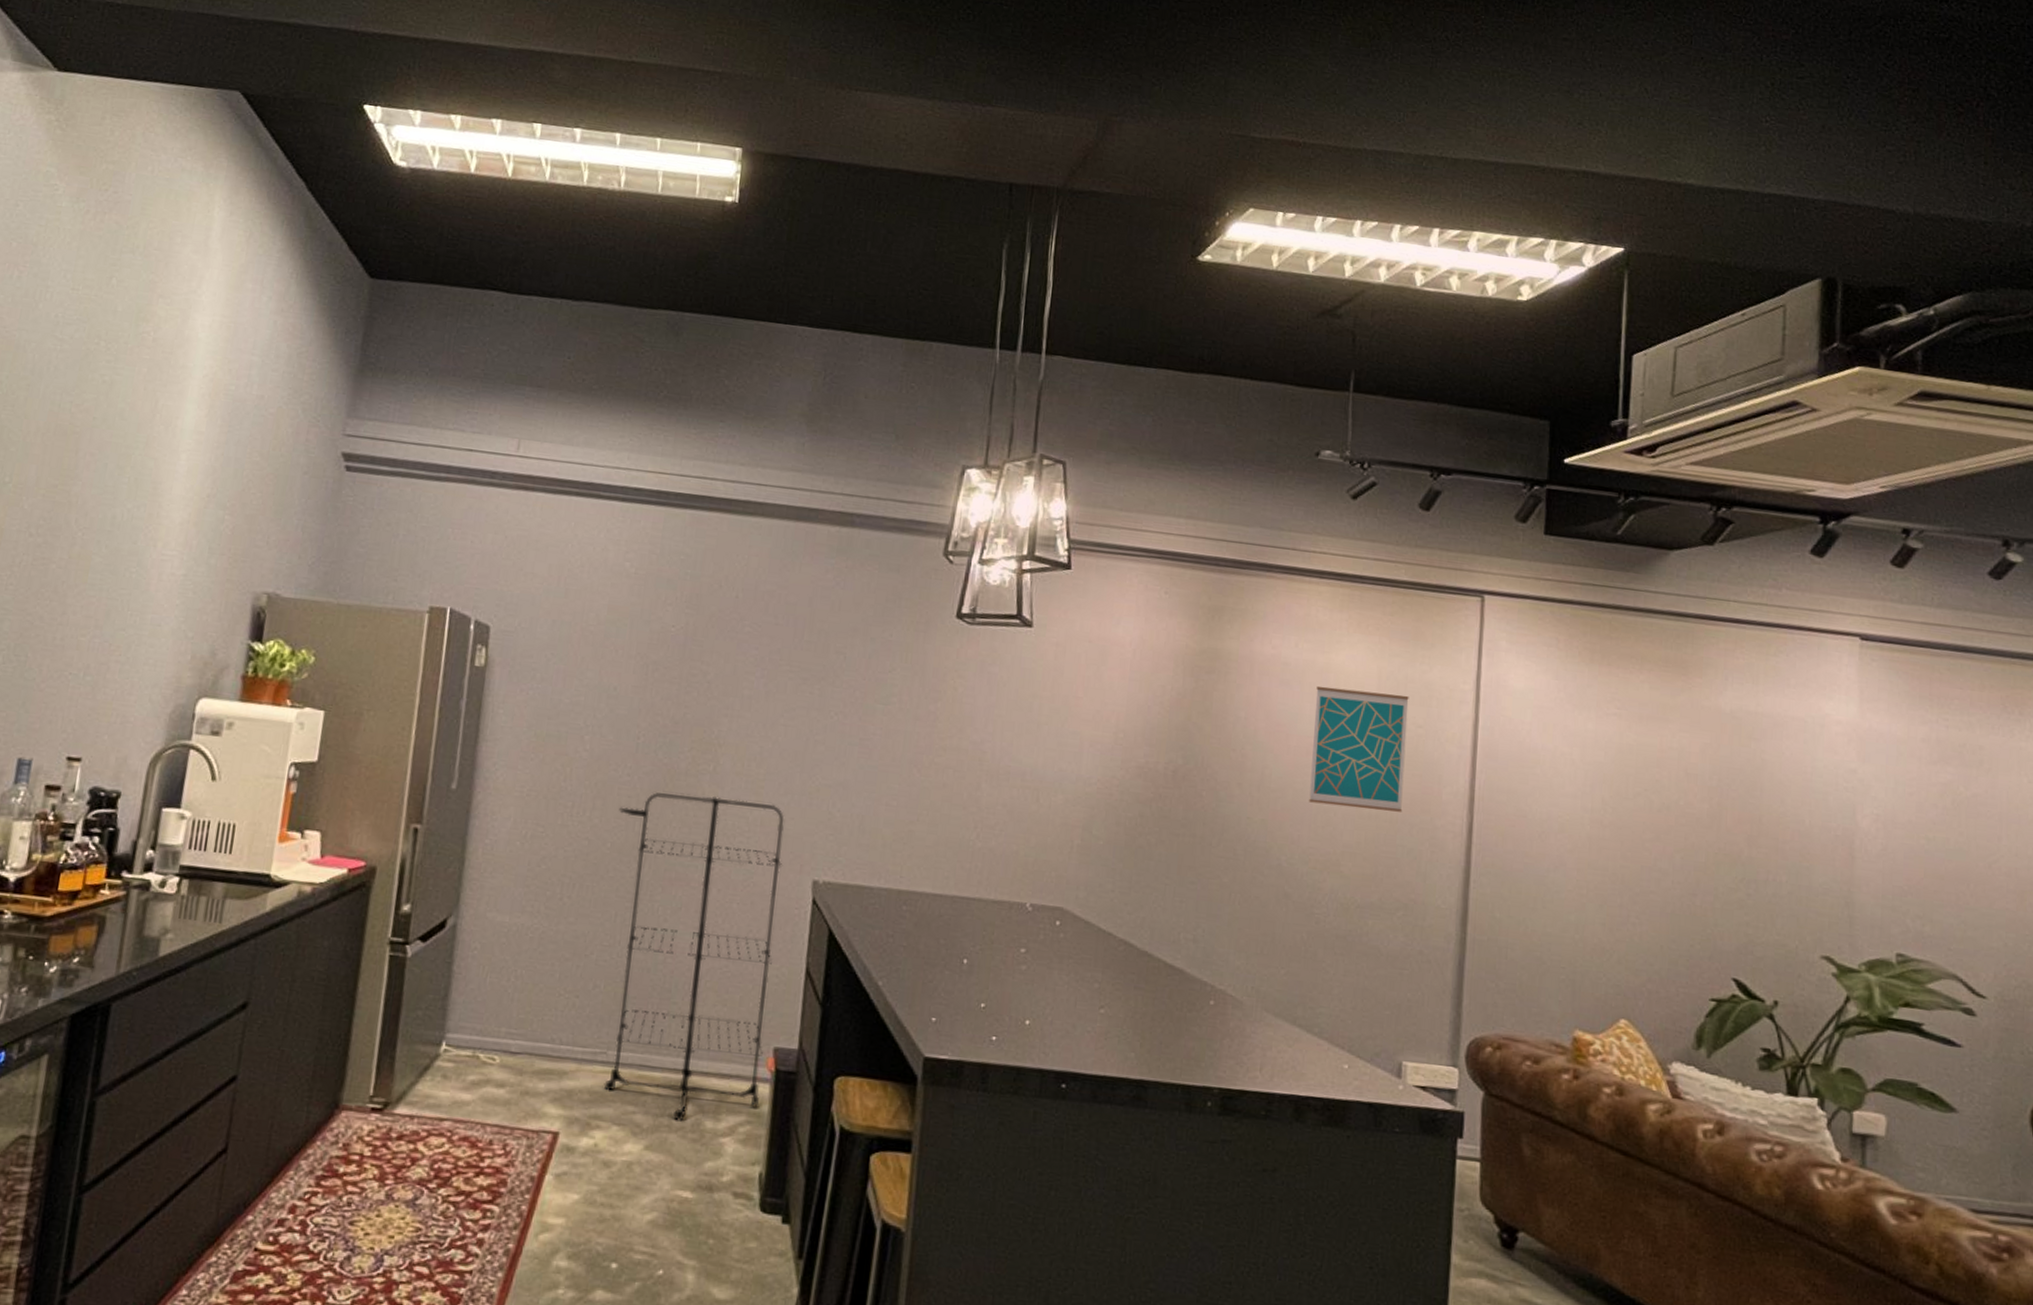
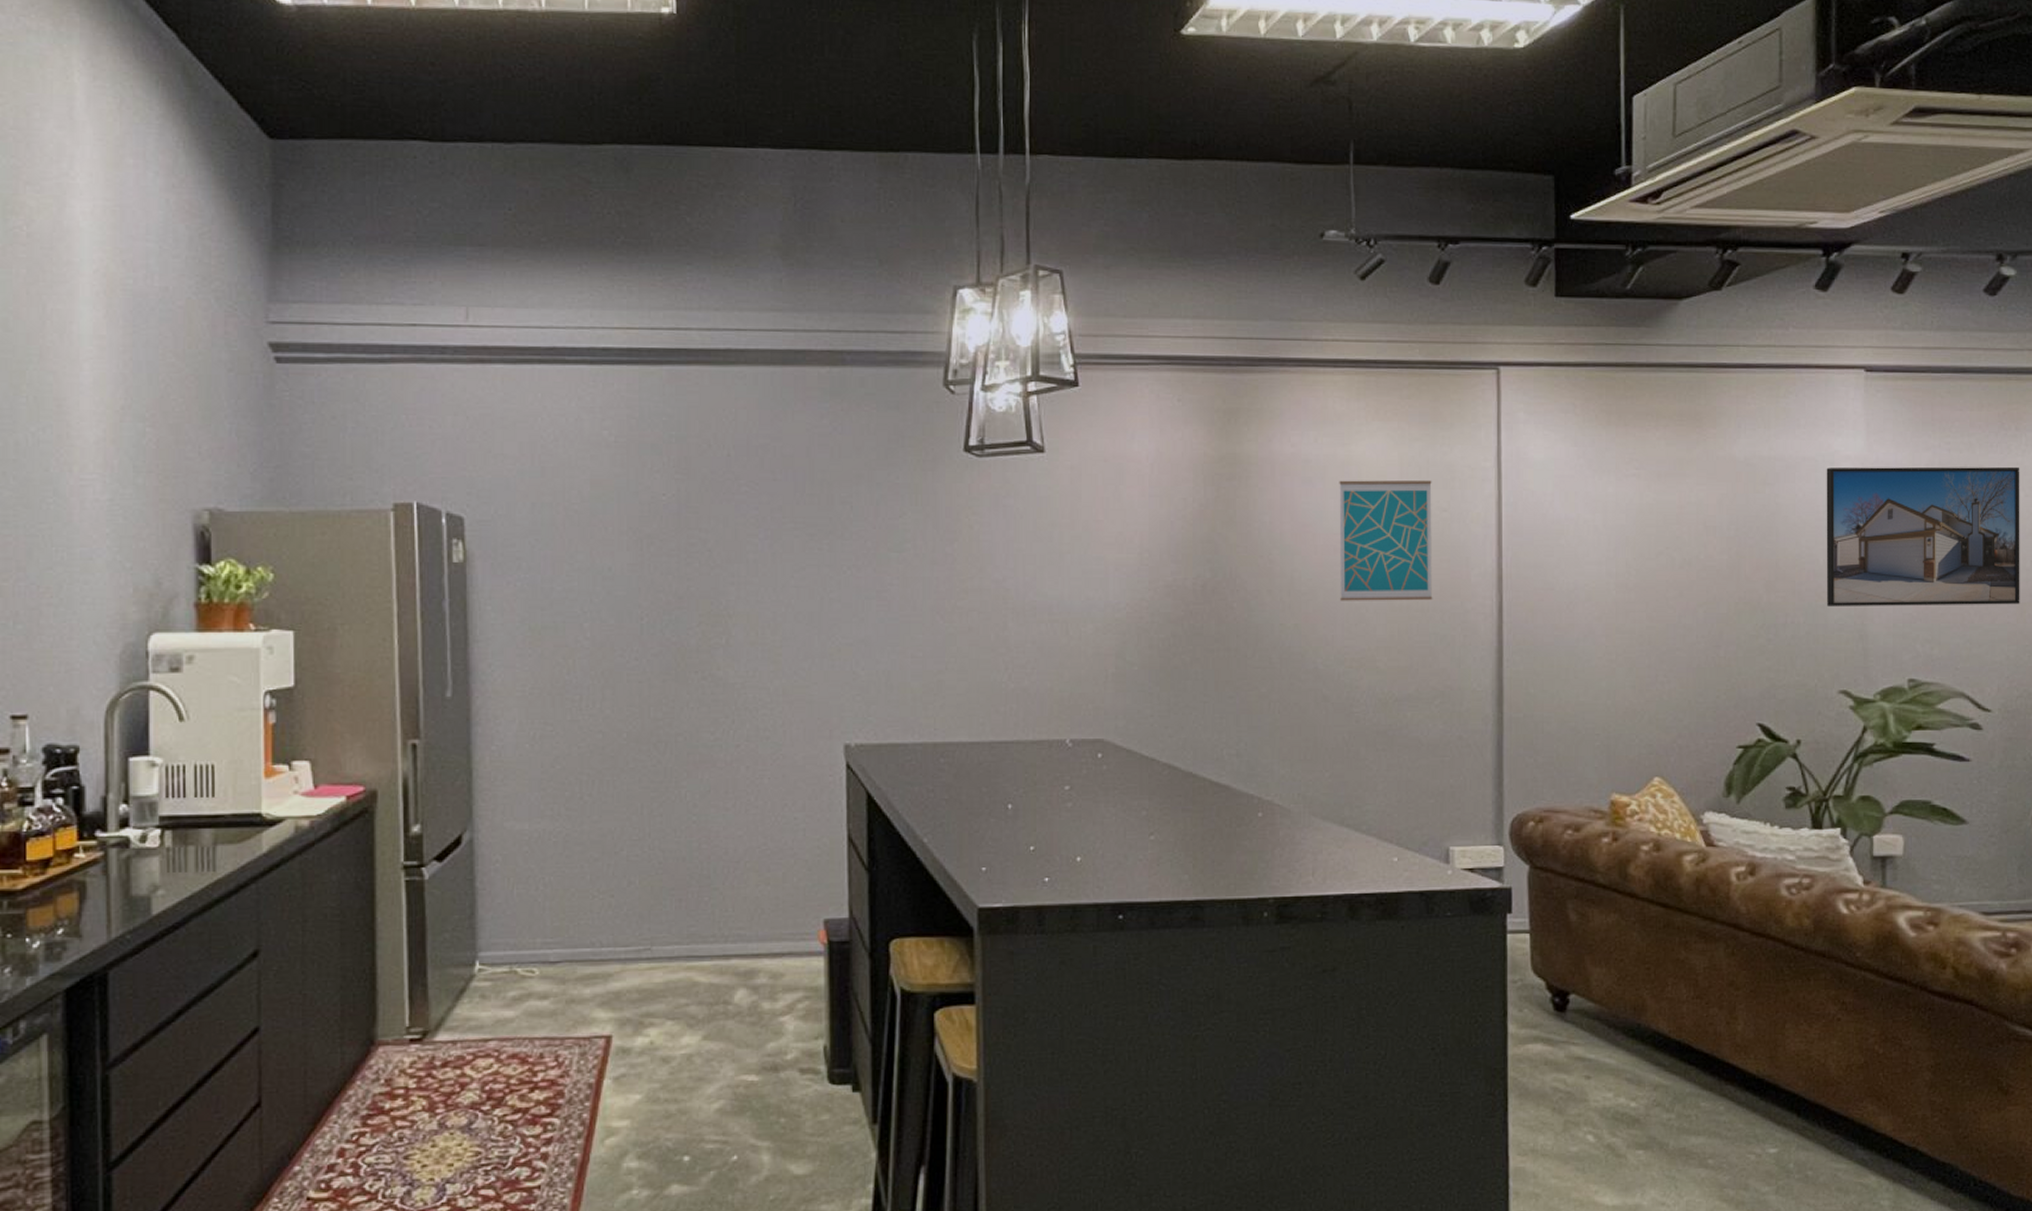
drying rack: present [604,792,784,1122] -> none [631,669,814,1007]
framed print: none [1811,730,2023,891] -> present [1826,466,2020,606]

